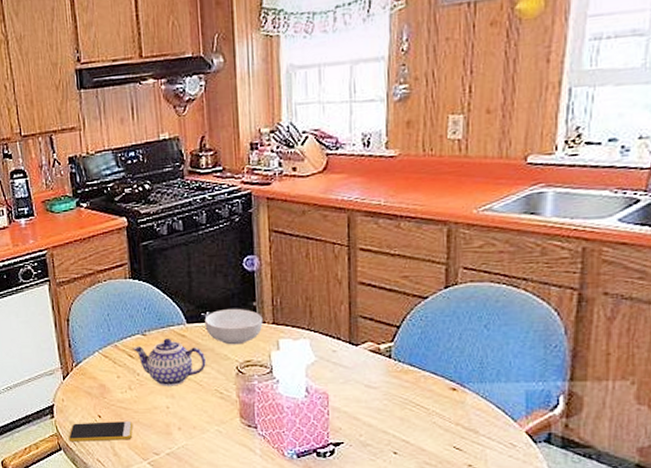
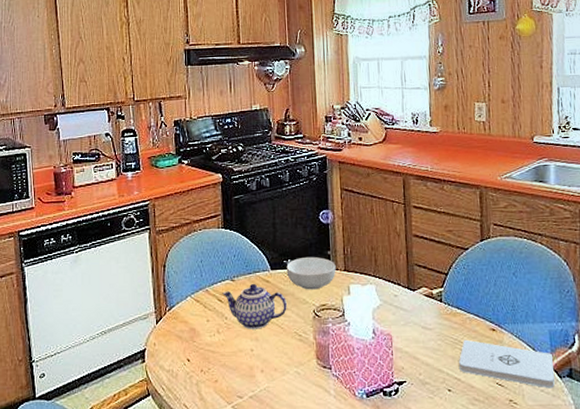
smartphone: present [68,421,133,442] -> none [157,365,220,387]
notepad: none [409,399,527,454] -> present [459,339,555,389]

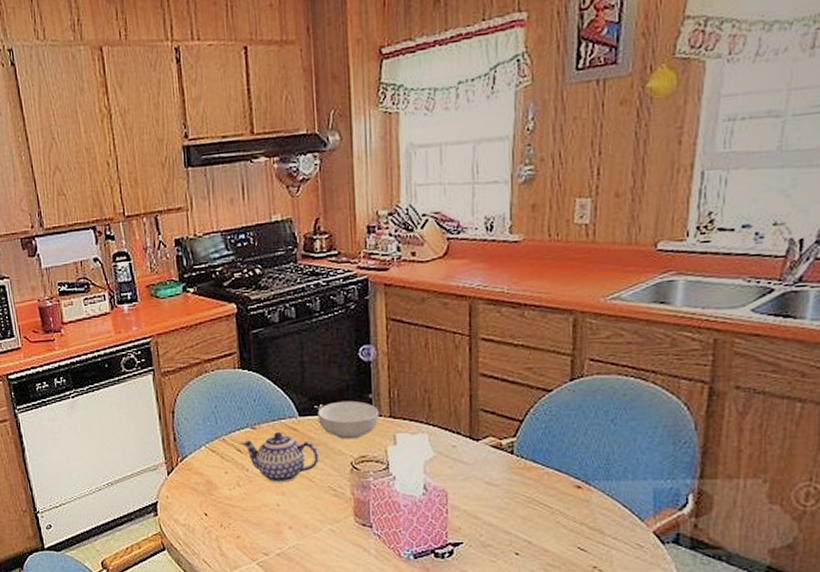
notepad: present [459,339,555,389] -> none [531,497,655,555]

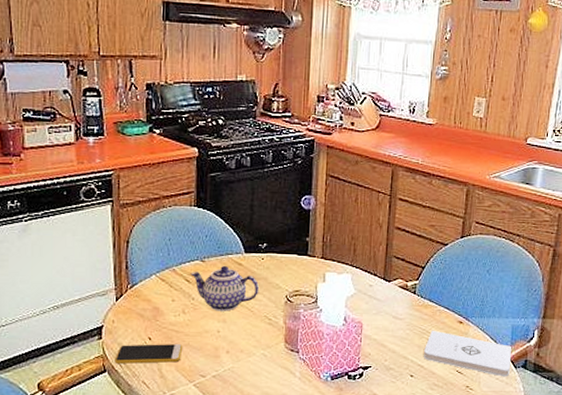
smartphone: none [172,520,242,541] -> present [114,344,183,364]
cereal bowl: present [317,400,379,439] -> none [261,241,313,276]
notepad: none [531,497,655,555] -> present [424,330,511,377]

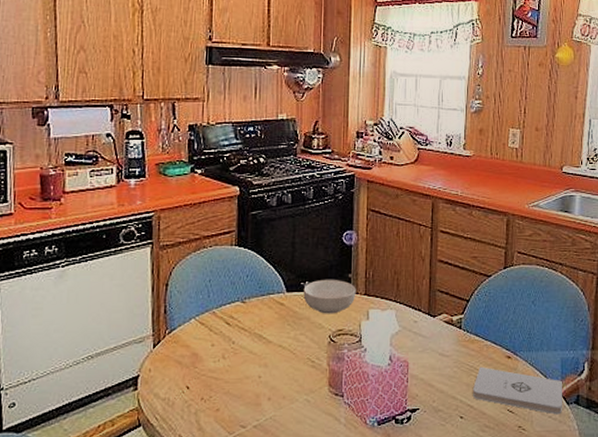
smartphone: present [114,344,183,364] -> none [150,392,223,416]
teapot: present [190,265,259,311] -> none [231,305,301,355]
cereal bowl: none [261,241,313,276] -> present [303,279,356,314]

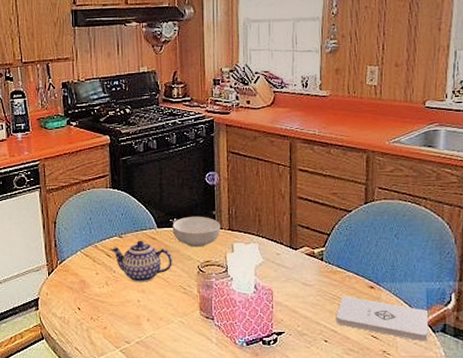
teapot: none [231,305,301,355] -> present [110,240,172,282]

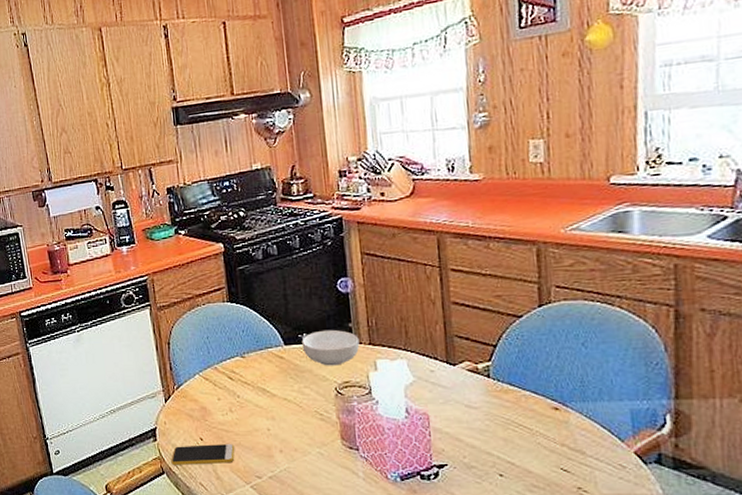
smartphone: none [50,313,108,331] -> present [171,444,235,465]
teapot: present [110,240,172,282] -> none [232,359,305,408]
notepad: present [337,295,428,342] -> none [512,419,638,476]

